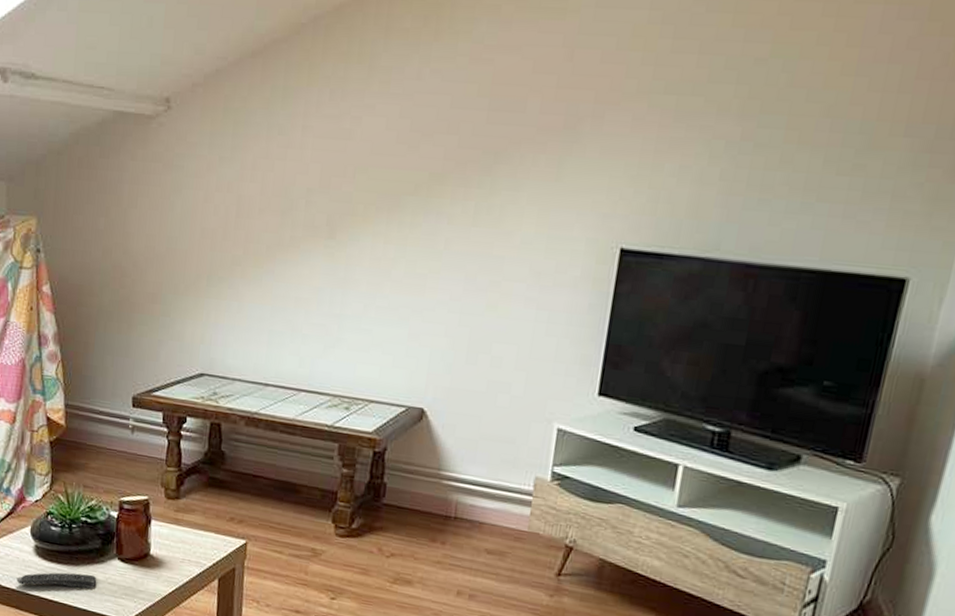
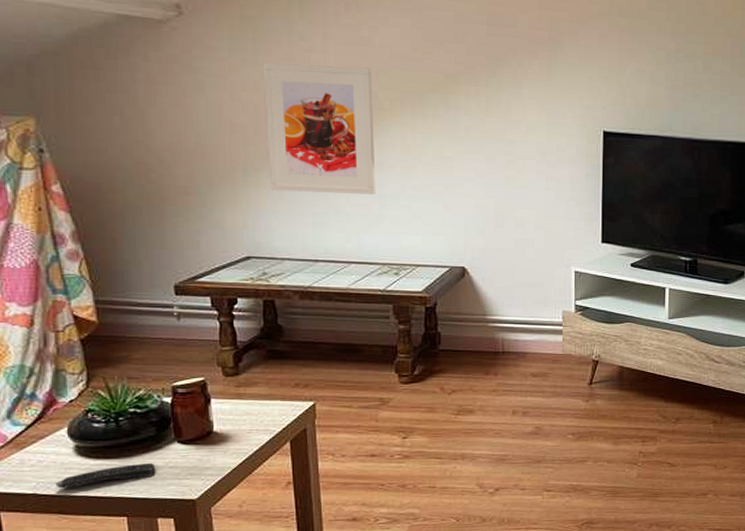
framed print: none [231,160,349,314] -> present [263,63,376,195]

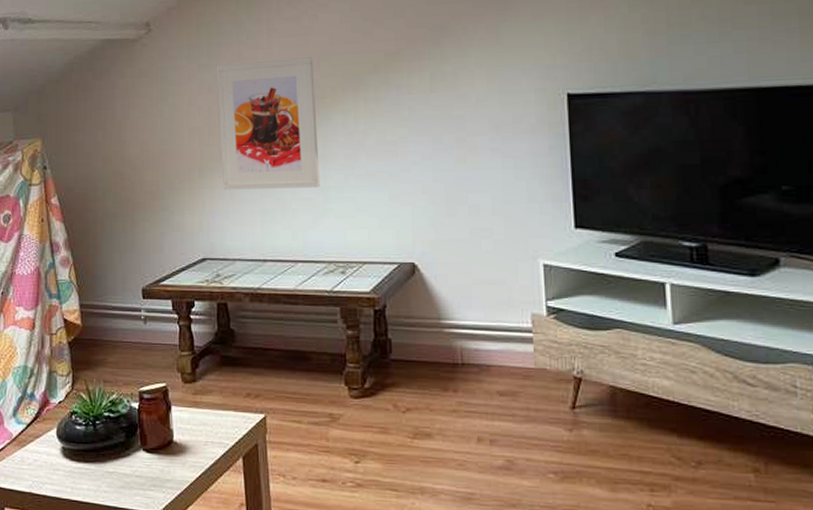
remote control: present [55,462,156,489] -> none [46,469,125,490]

